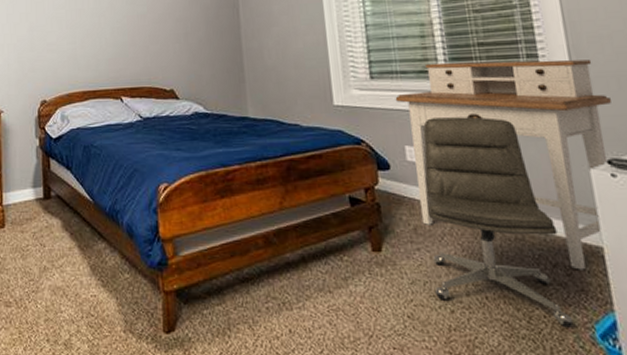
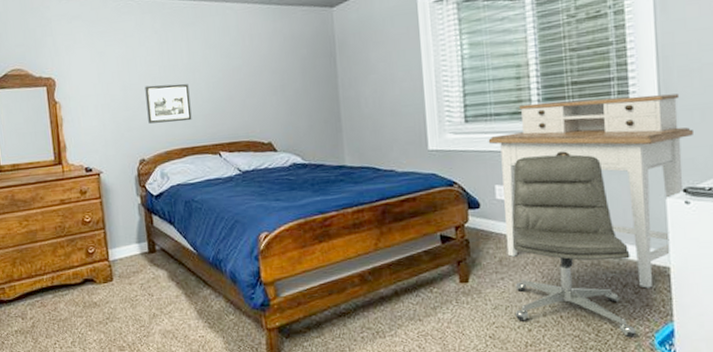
picture frame: none [51,27,95,65] -> present [145,83,192,124]

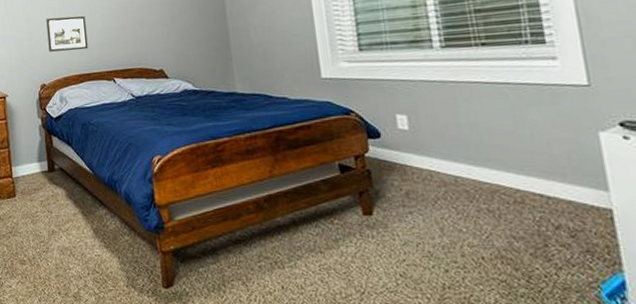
desk: present [488,94,695,289] -> none [385,20,627,232]
chair: present [512,154,637,338] -> none [415,83,578,287]

